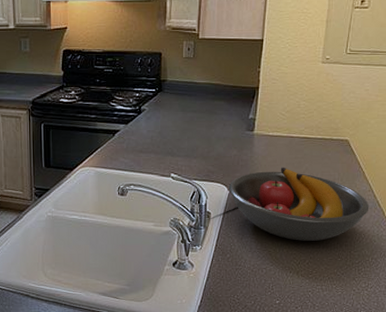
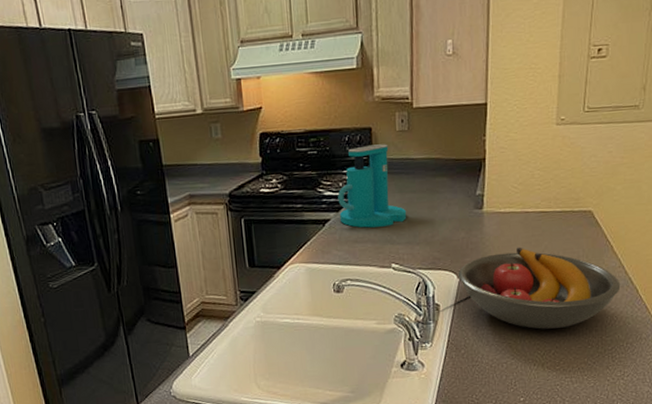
coffee maker: none [128,68,187,140] -> present [337,144,407,228]

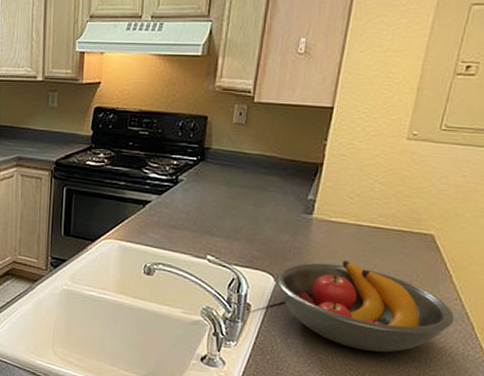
coffee maker: present [337,144,407,228] -> none [161,133,231,217]

